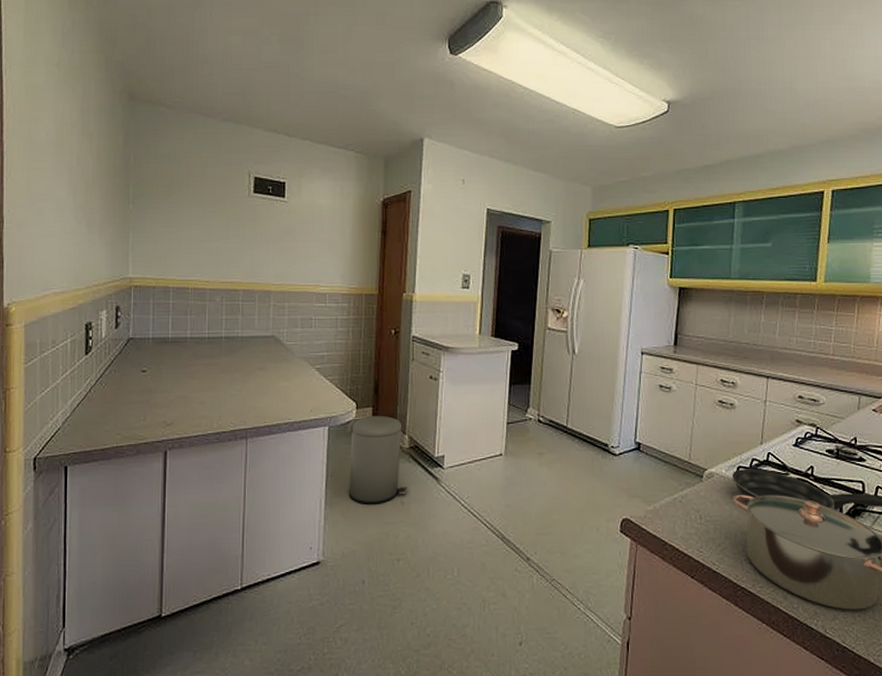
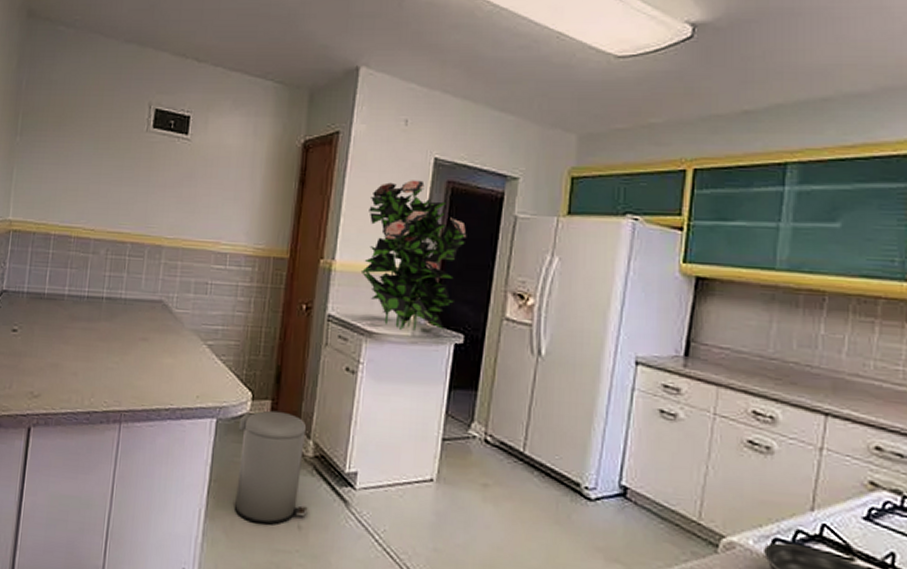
plant: none [436,227,515,344] -> present [360,180,467,331]

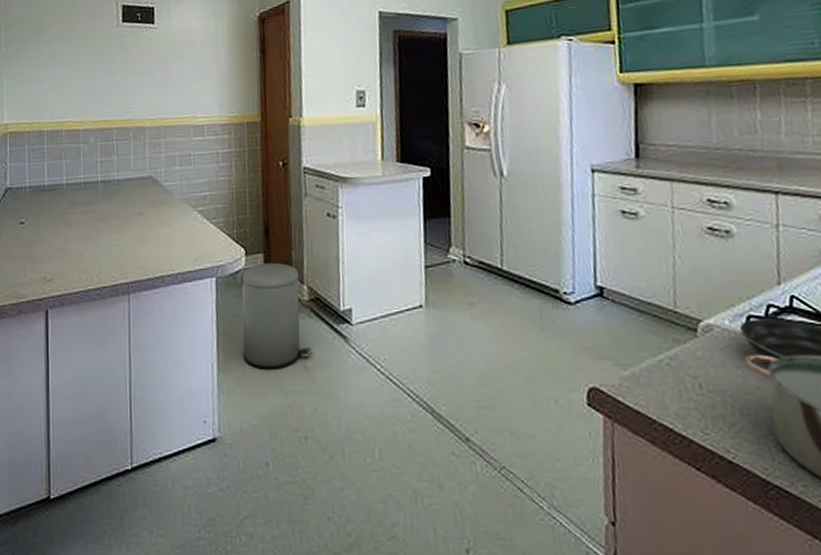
plant: present [360,180,467,331] -> none [326,33,419,173]

